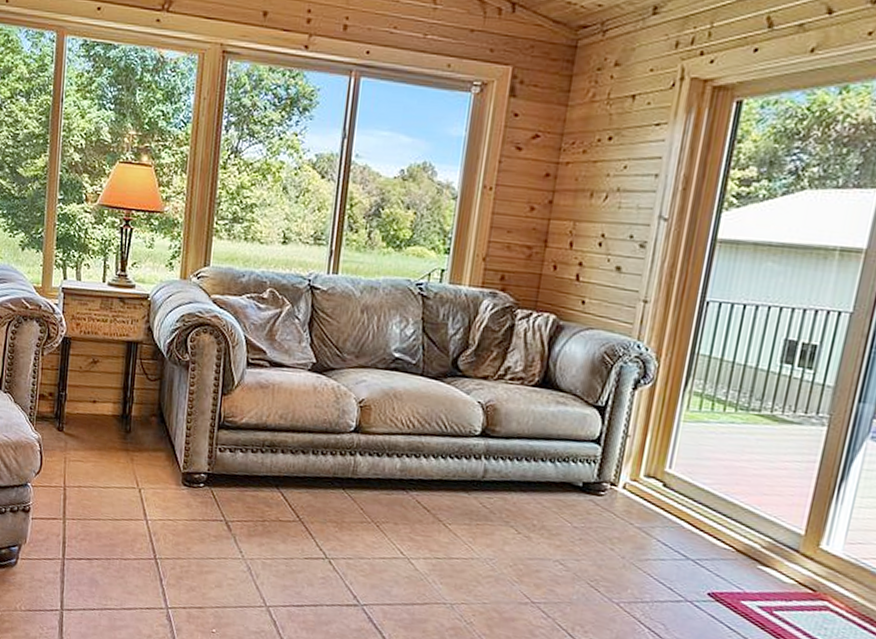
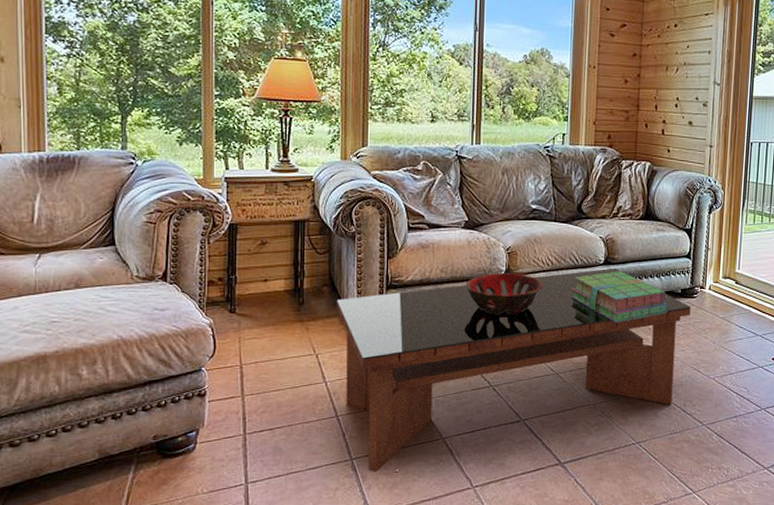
coffee table: none [164,432,594,627] -> present [337,267,691,472]
decorative bowl: none [306,428,400,481] -> present [465,273,543,315]
stack of books: none [433,446,564,512] -> present [570,271,669,323]

